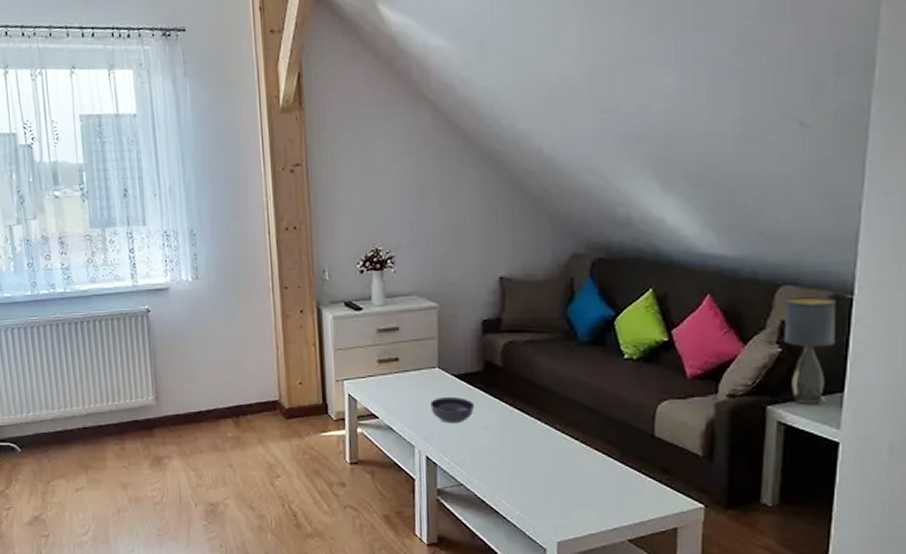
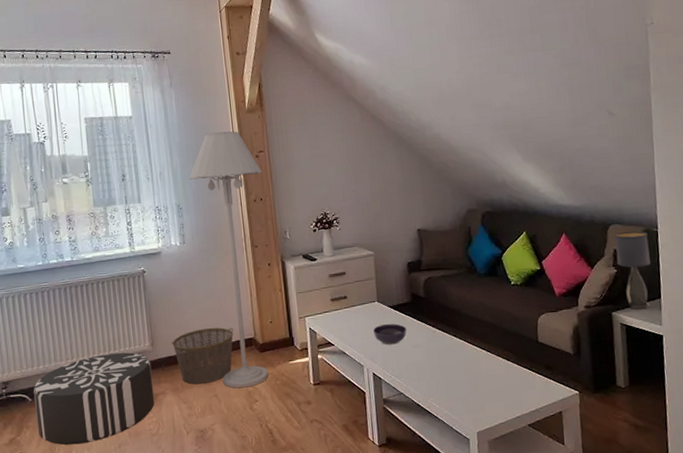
pouf: none [22,406,159,505] -> present [33,352,155,445]
basket: none [178,385,254,450] -> present [171,327,234,385]
floor lamp: none [205,136,298,459] -> present [189,131,269,389]

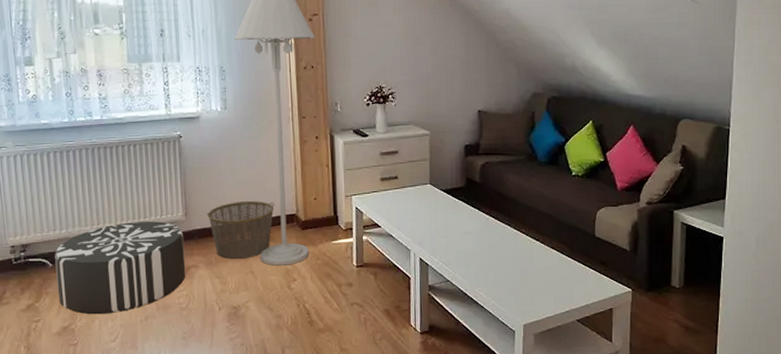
bowl: present [373,323,407,345] -> none [423,208,459,230]
table lamp: present [614,231,651,310] -> none [684,127,719,210]

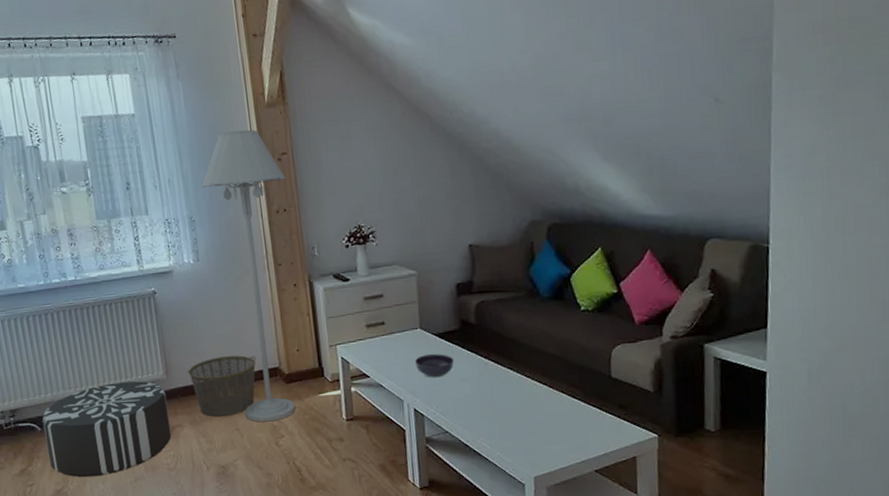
bowl: none [423,208,459,230] -> present [415,354,455,378]

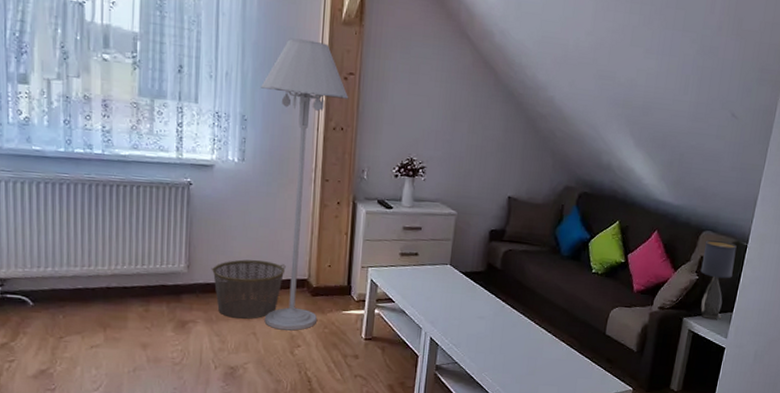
pouf: present [42,381,172,478] -> none [36,267,184,361]
bowl: present [415,354,455,378] -> none [439,289,476,313]
table lamp: none [712,247,757,342] -> present [700,240,737,320]

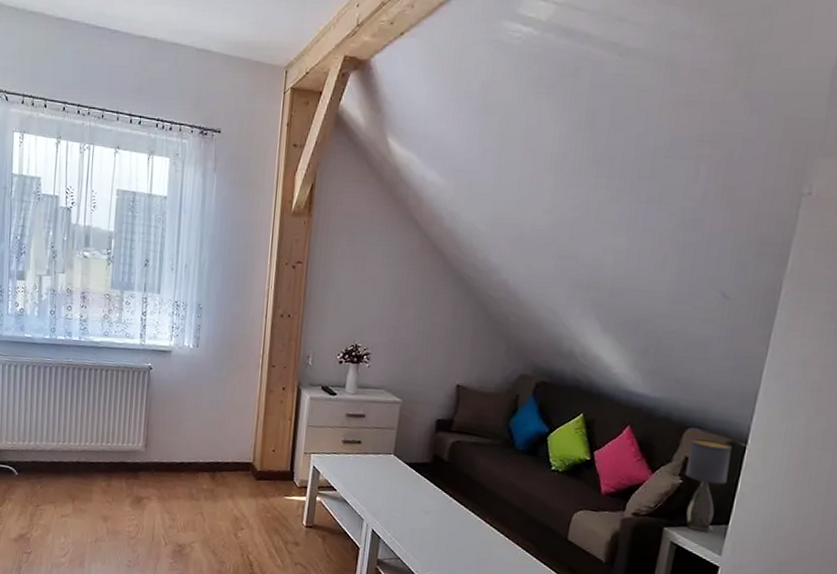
basket: present [211,259,286,319] -> none [165,441,233,499]
floor lamp: present [261,38,349,331] -> none [211,230,297,514]

